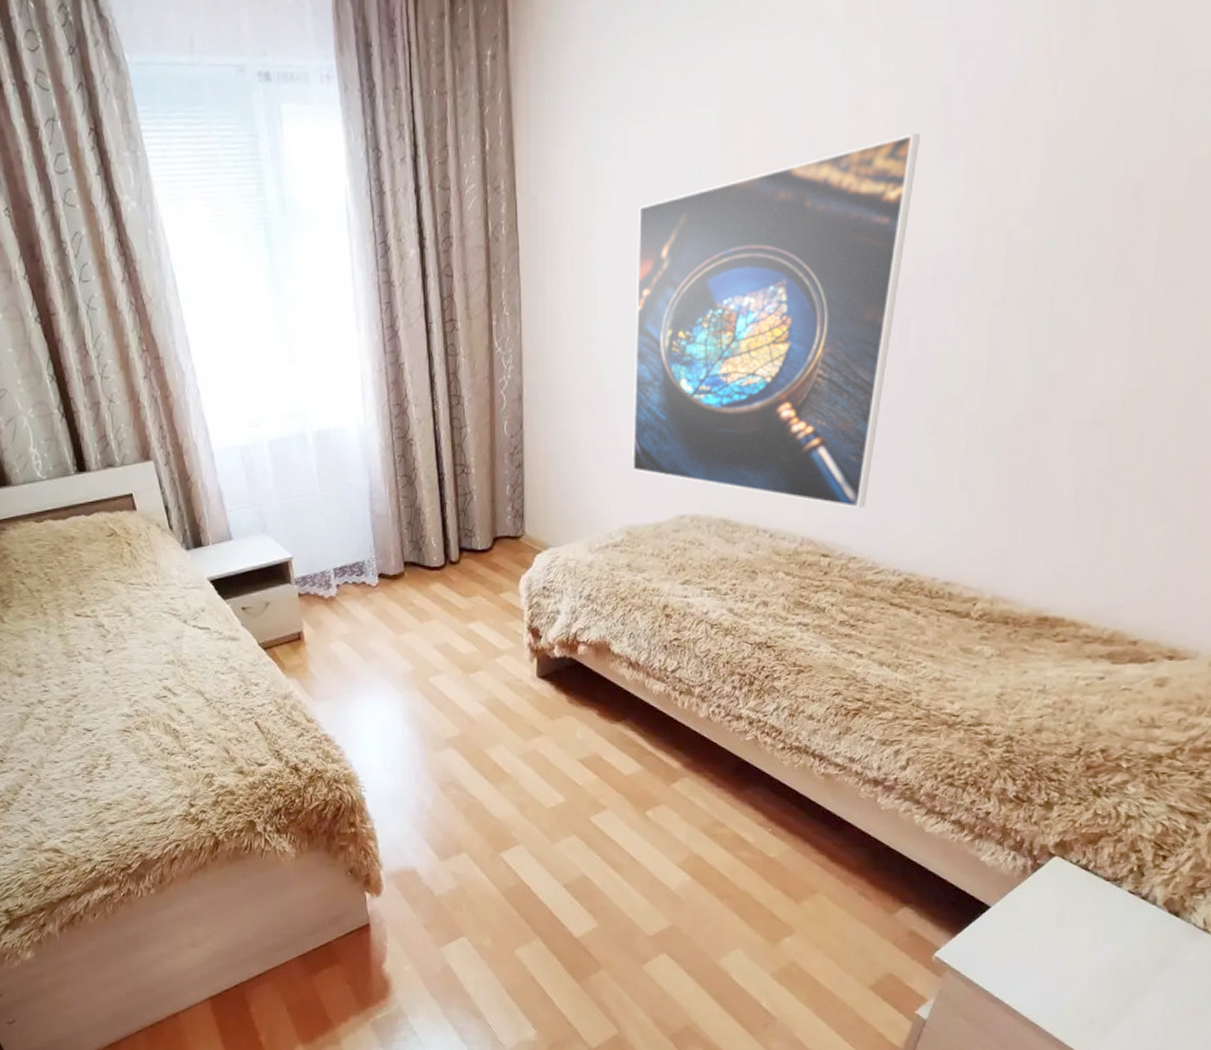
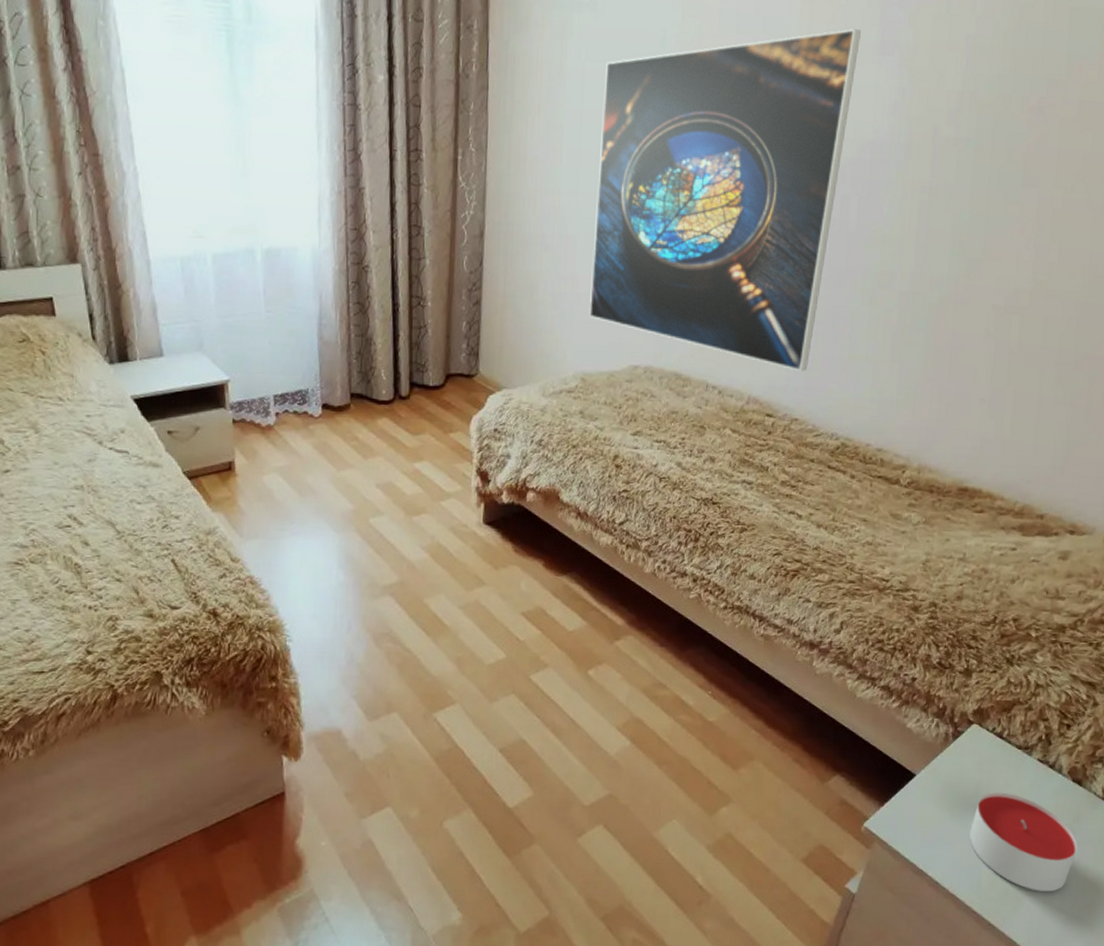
candle: none [1050,923,1174,1022] -> present [969,792,1078,892]

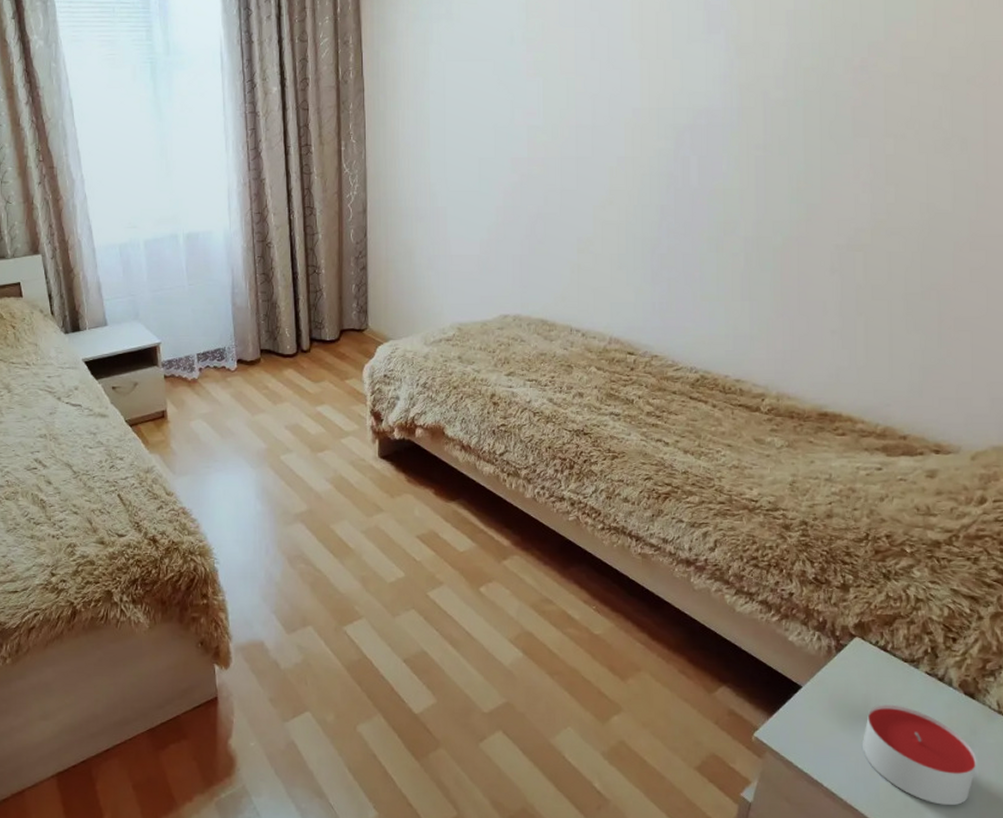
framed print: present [589,29,861,371] -> none [461,14,688,313]

